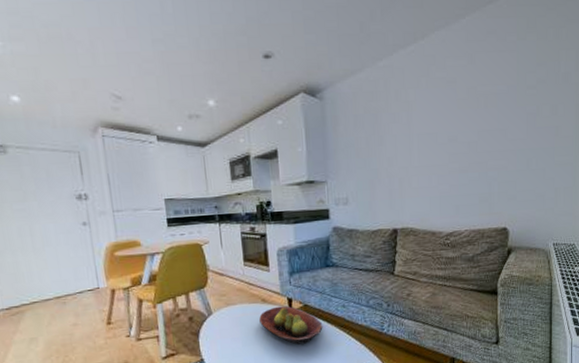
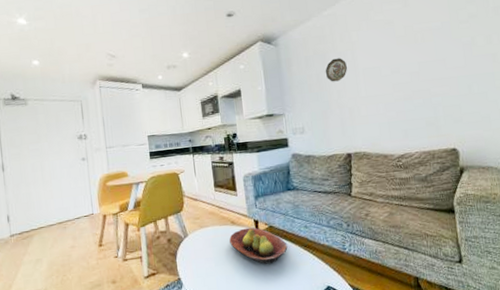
decorative plate: none [375,119,400,148] -> present [325,58,347,82]

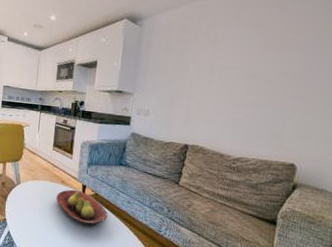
decorative plate: present [325,58,347,82] -> none [182,50,206,74]

